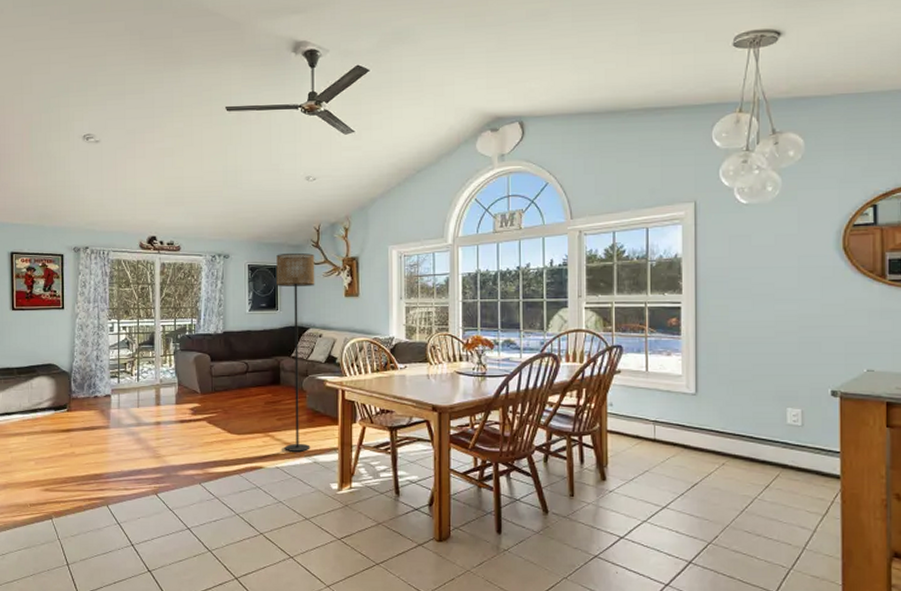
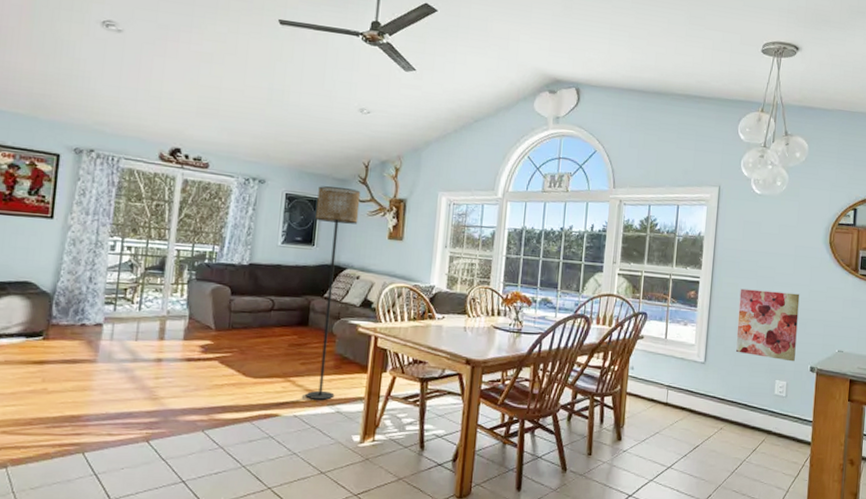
wall art: none [732,309,810,386] -> present [735,288,800,362]

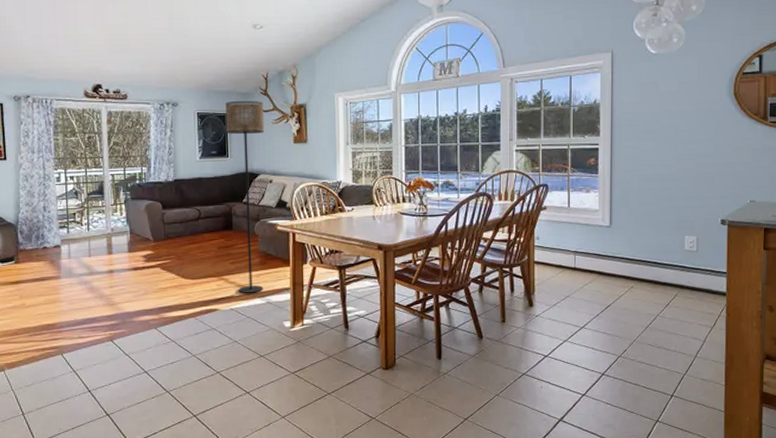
wall art: present [735,288,800,362] -> none [641,149,705,217]

